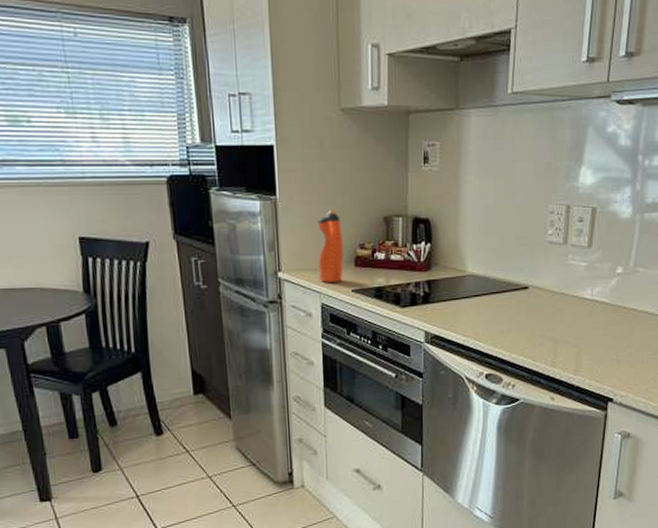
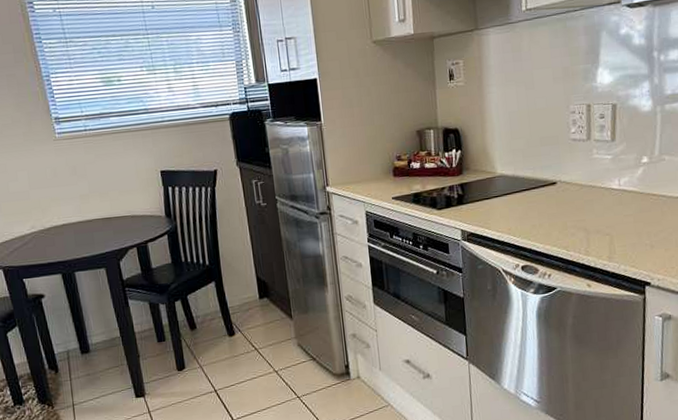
water bottle: present [317,209,345,282] -> none [358,128,384,193]

